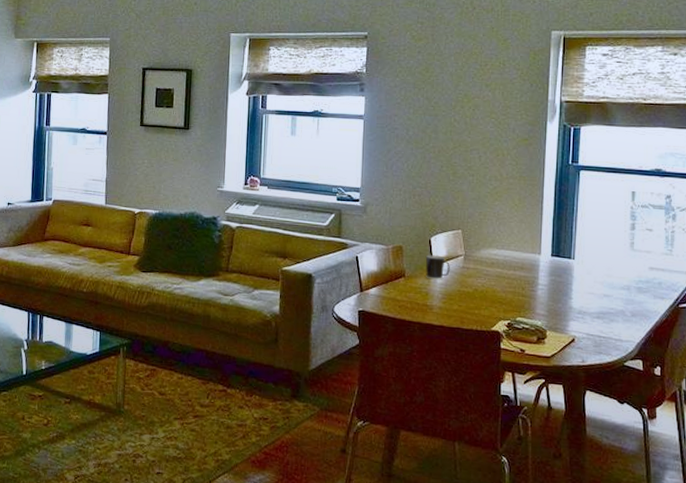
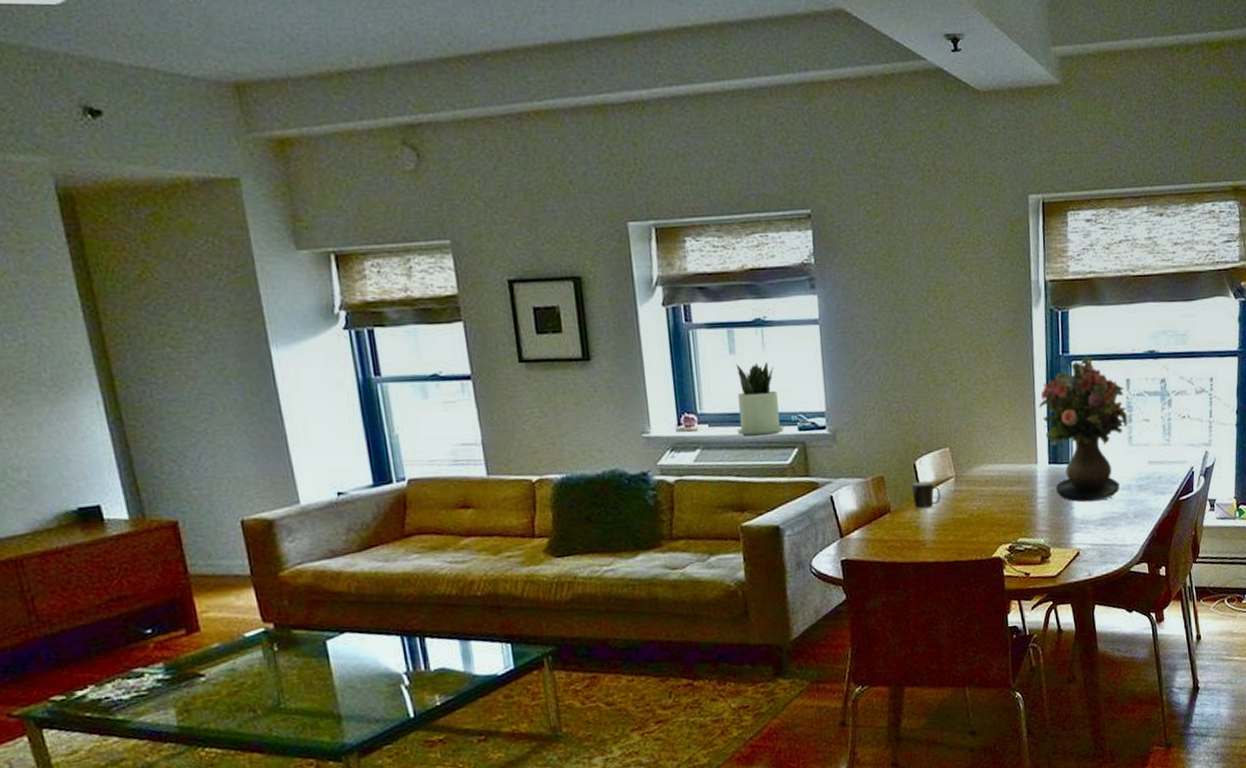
planter: none [288,143,326,201] -> present [736,362,785,436]
bouquet: none [546,167,631,295] -> present [1038,355,1128,502]

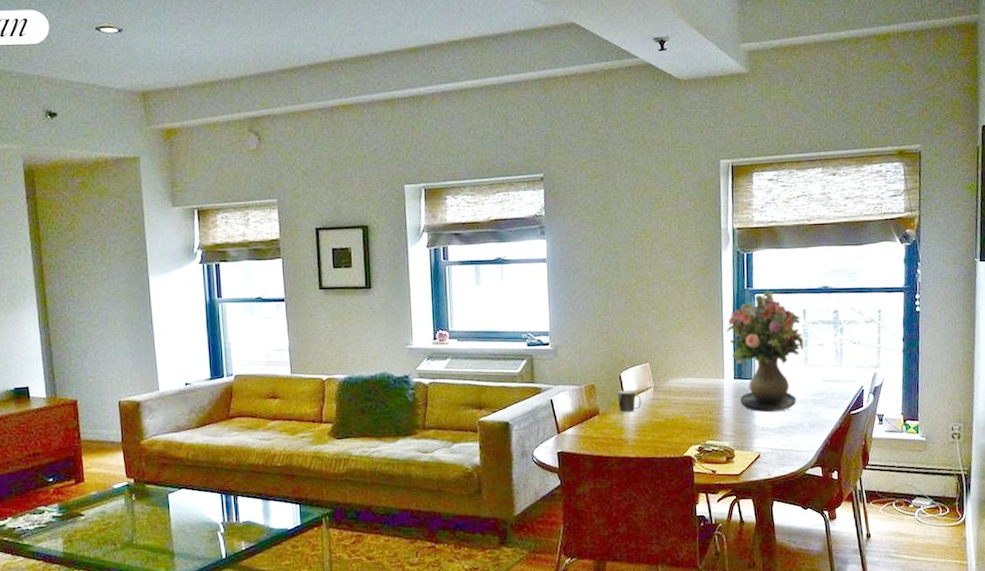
planter: present [736,362,785,436] -> none [478,292,516,349]

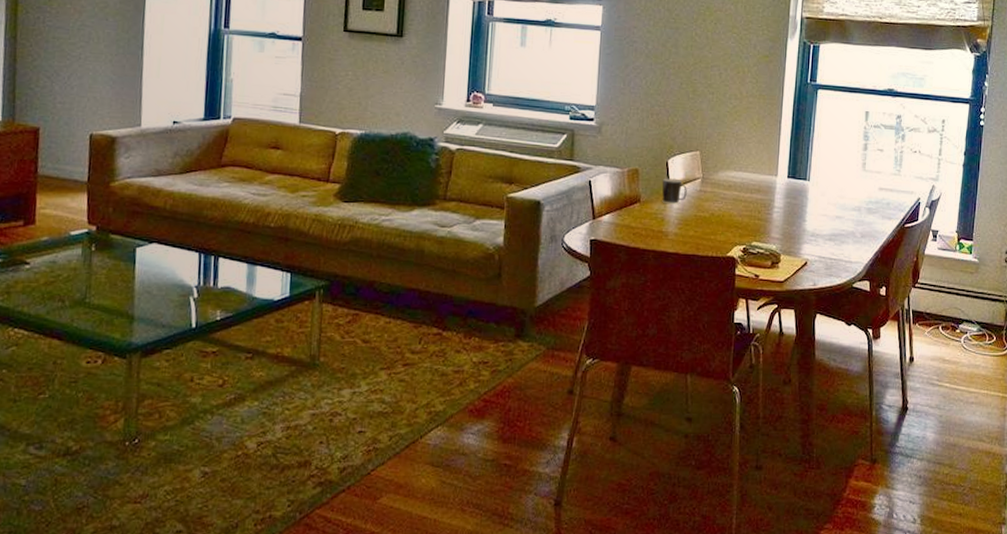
bouquet: present [726,290,804,412] -> none [784,86,863,217]

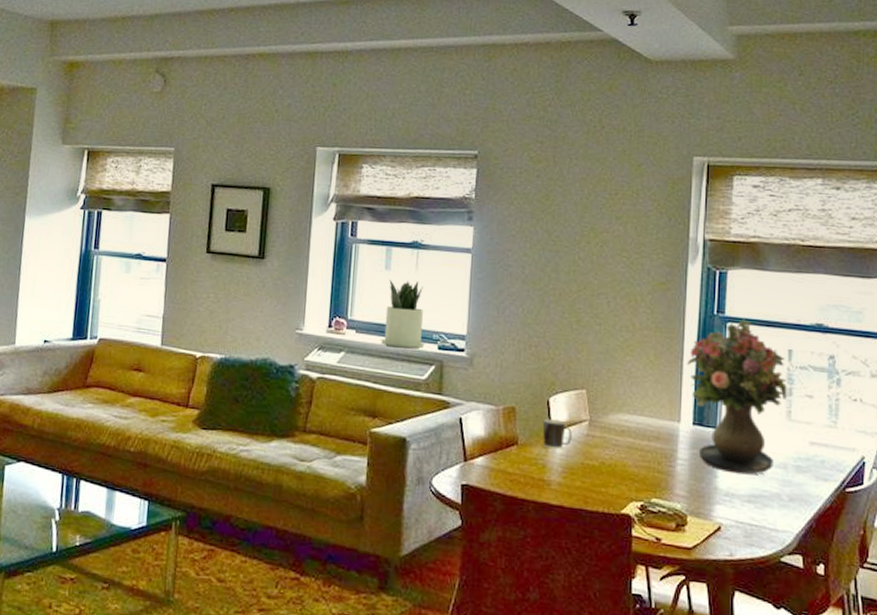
planter: none [516,56,558,120] -> present [380,279,425,349]
bouquet: none [784,86,863,217] -> present [687,319,787,474]

